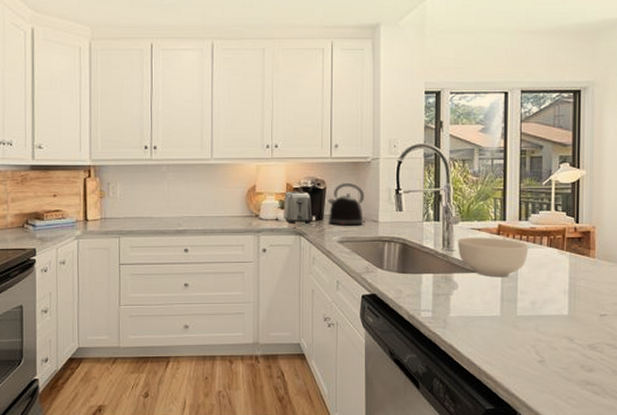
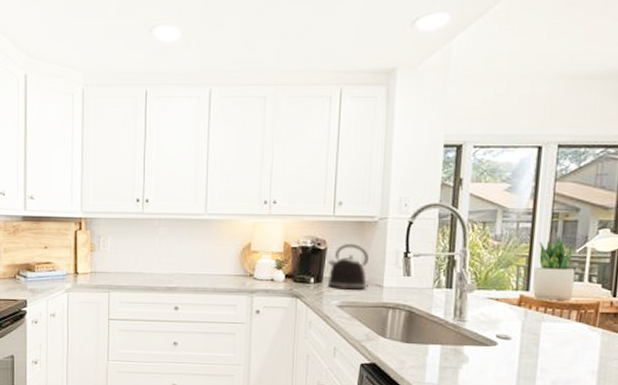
toaster: present [284,191,311,224] -> none [280,251,310,286]
bowl: present [457,237,529,278] -> none [470,307,554,353]
planter: none [508,172,543,228] -> present [532,237,576,300]

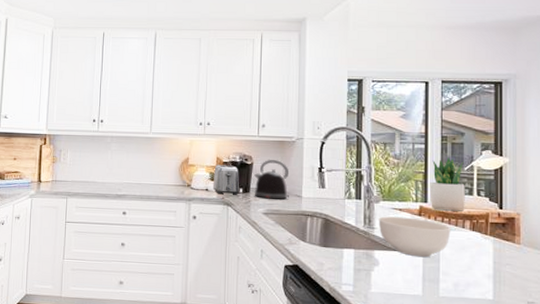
toaster: none [280,251,310,286] -> present [213,165,239,195]
bowl: none [470,307,554,353] -> present [378,216,451,258]

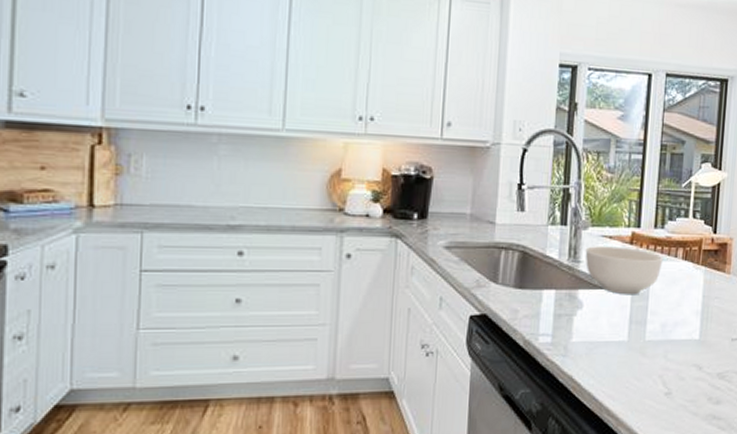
toaster: present [213,165,239,195] -> none [377,179,414,223]
kettle: present [253,159,289,201] -> none [433,171,480,229]
planter: present [430,157,465,211] -> none [643,171,682,237]

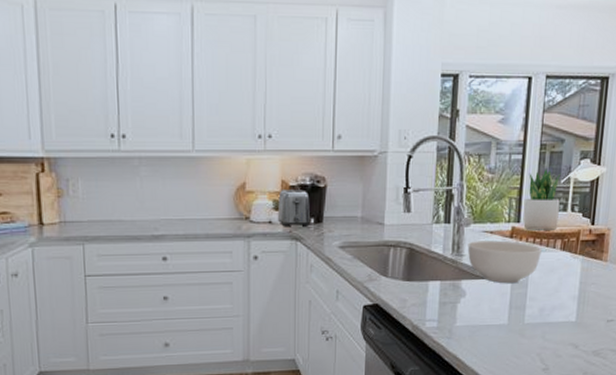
toaster: none [377,179,414,223] -> present [278,190,310,227]
planter: none [643,171,682,237] -> present [523,169,561,230]

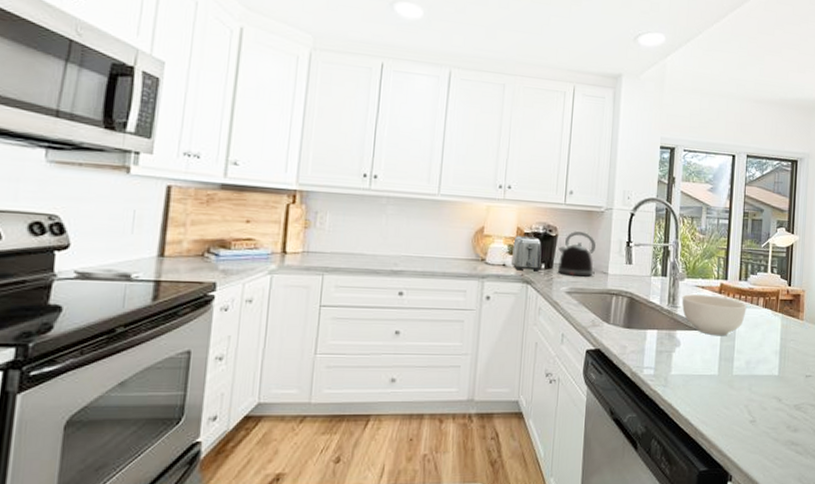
kettle: none [327,179,369,231] -> present [557,230,596,278]
planter: present [523,169,561,230] -> none [730,233,761,289]

